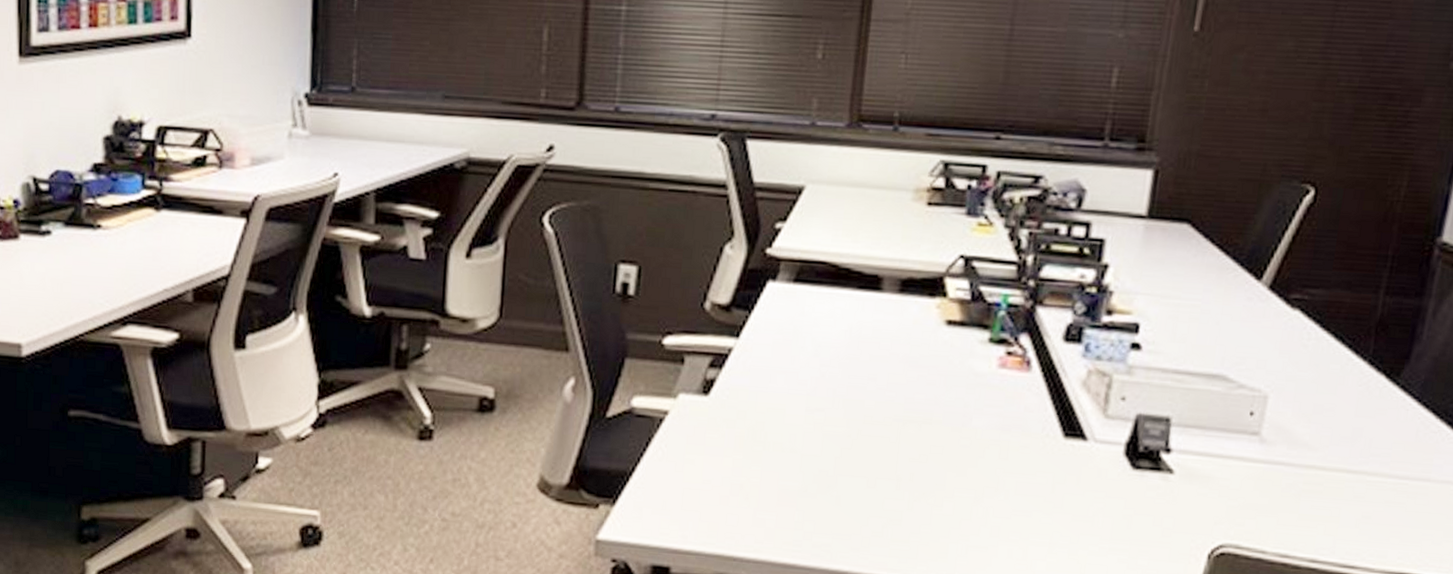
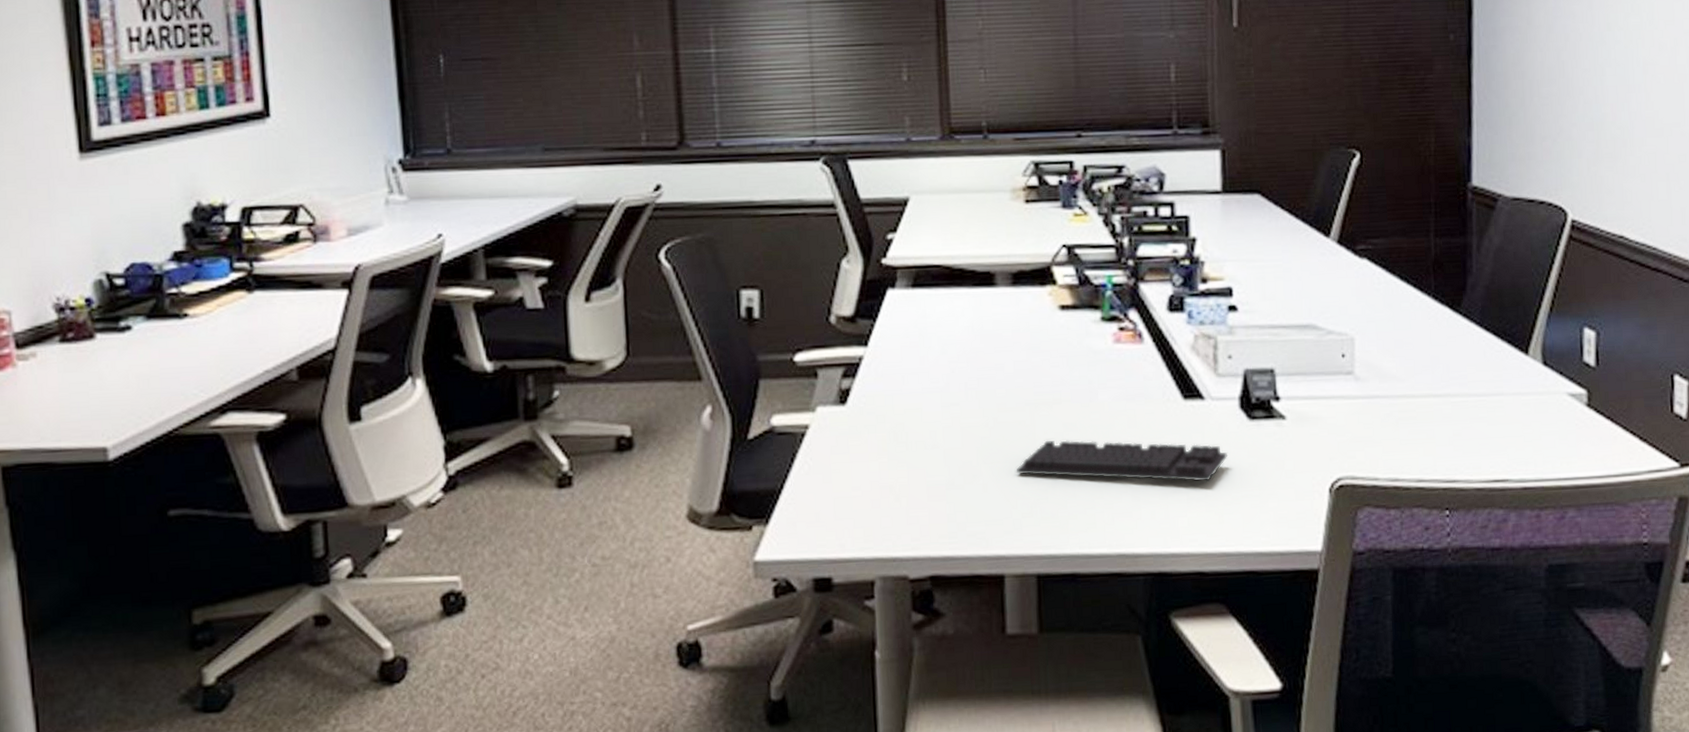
keyboard: none [872,460,1103,527] -> present [1016,440,1228,482]

